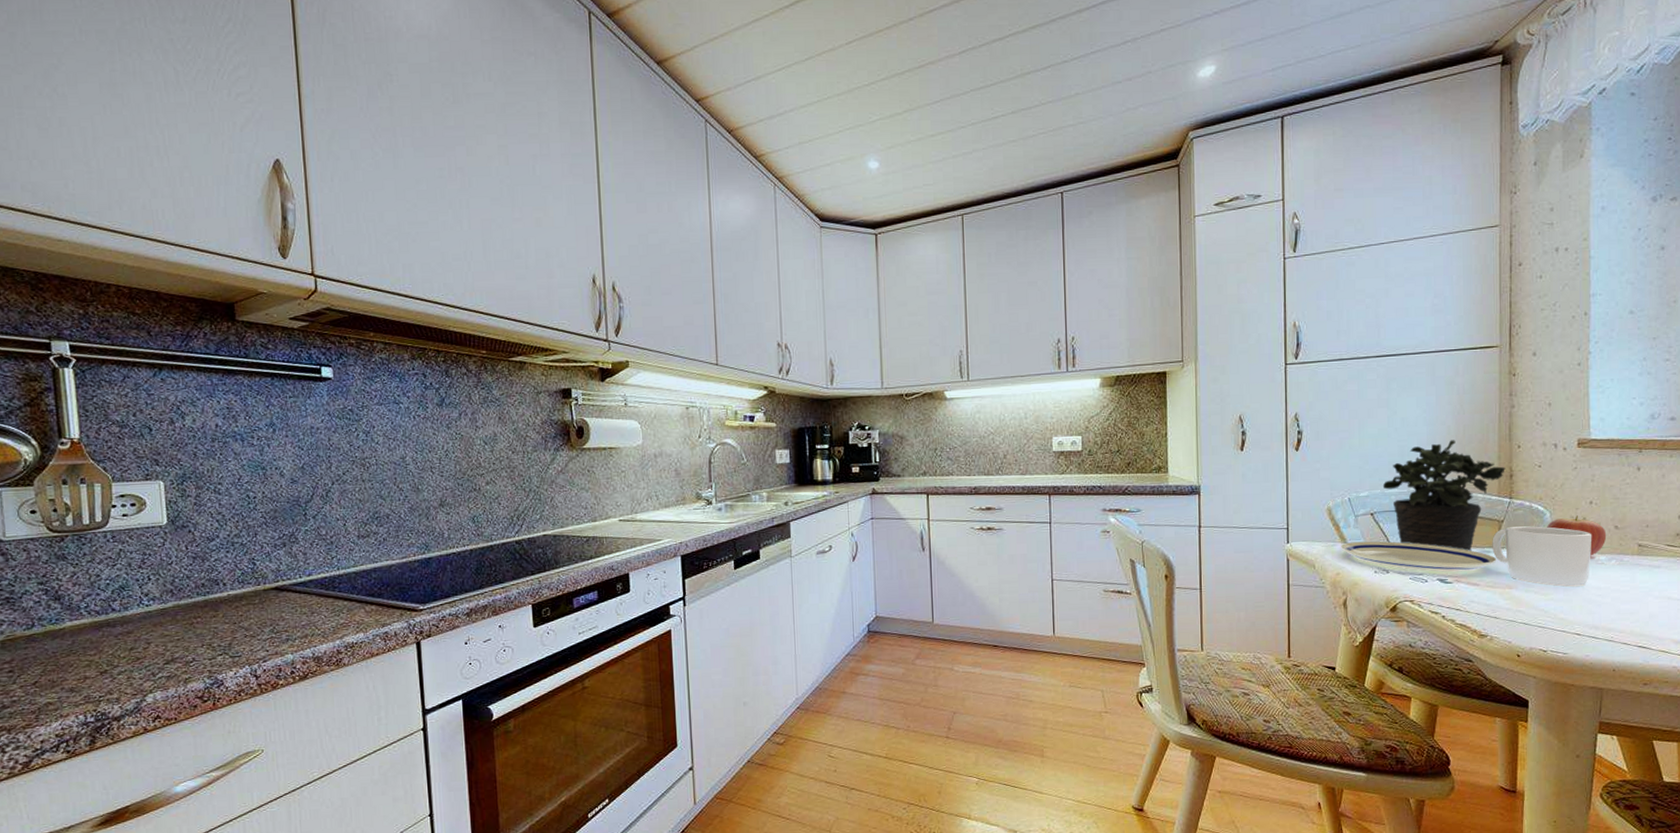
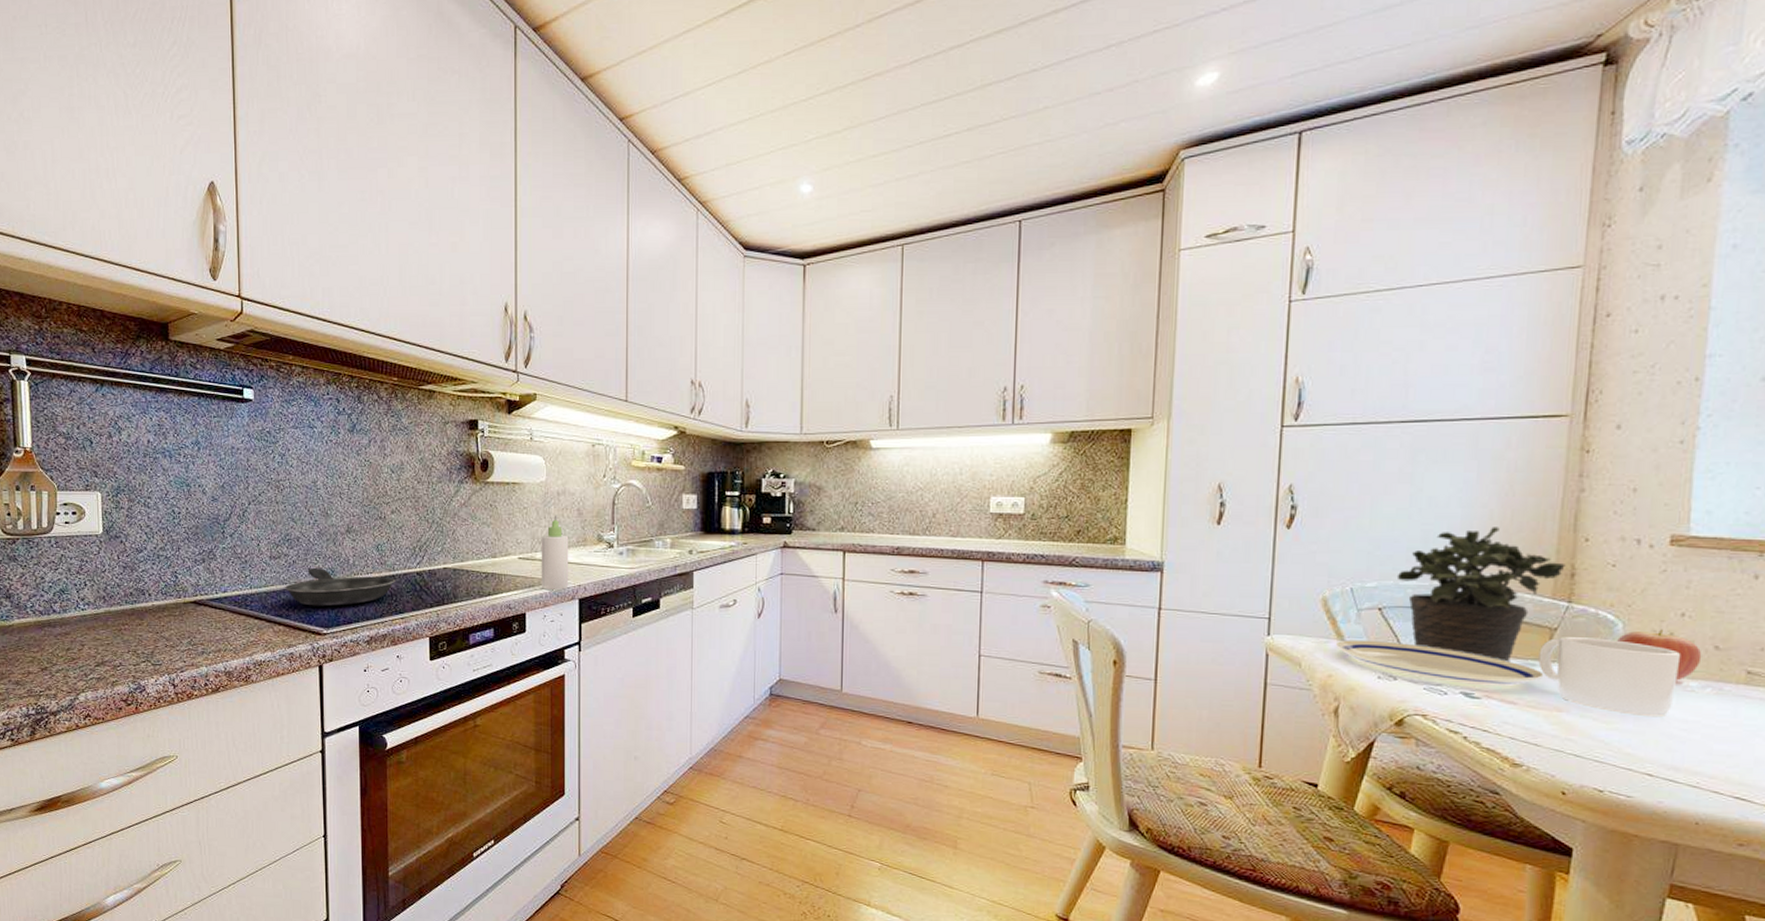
frying pan: none [376,543,494,583] -> present [285,567,396,607]
bottle: none [640,476,671,550] -> present [541,515,569,591]

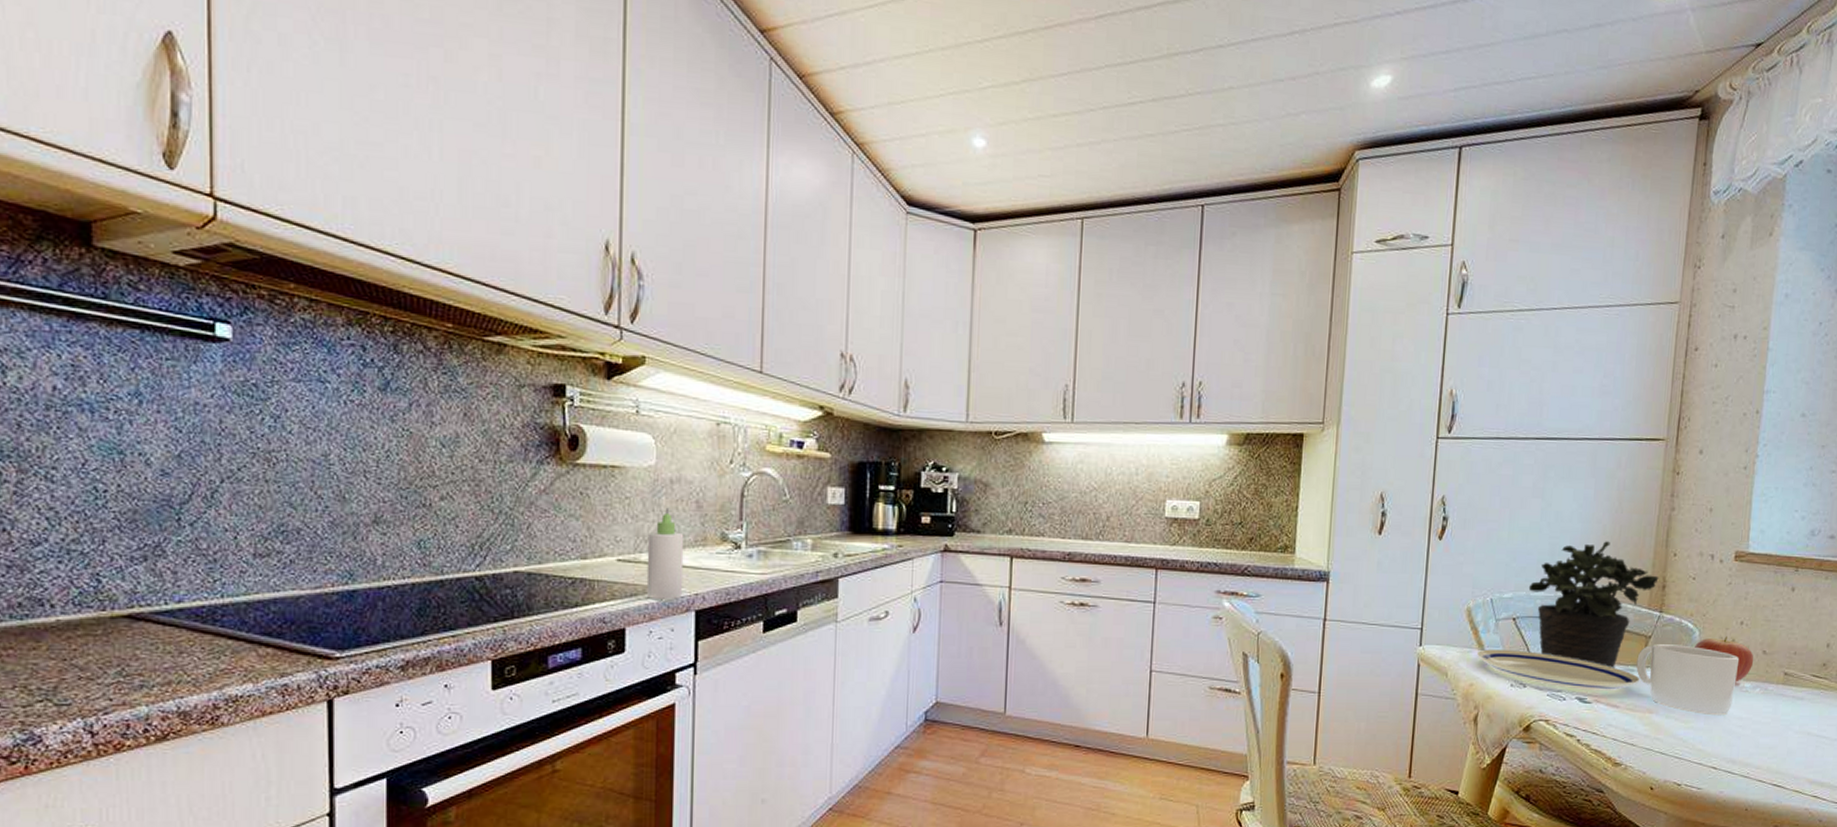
frying pan: present [285,567,396,607] -> none [277,569,445,622]

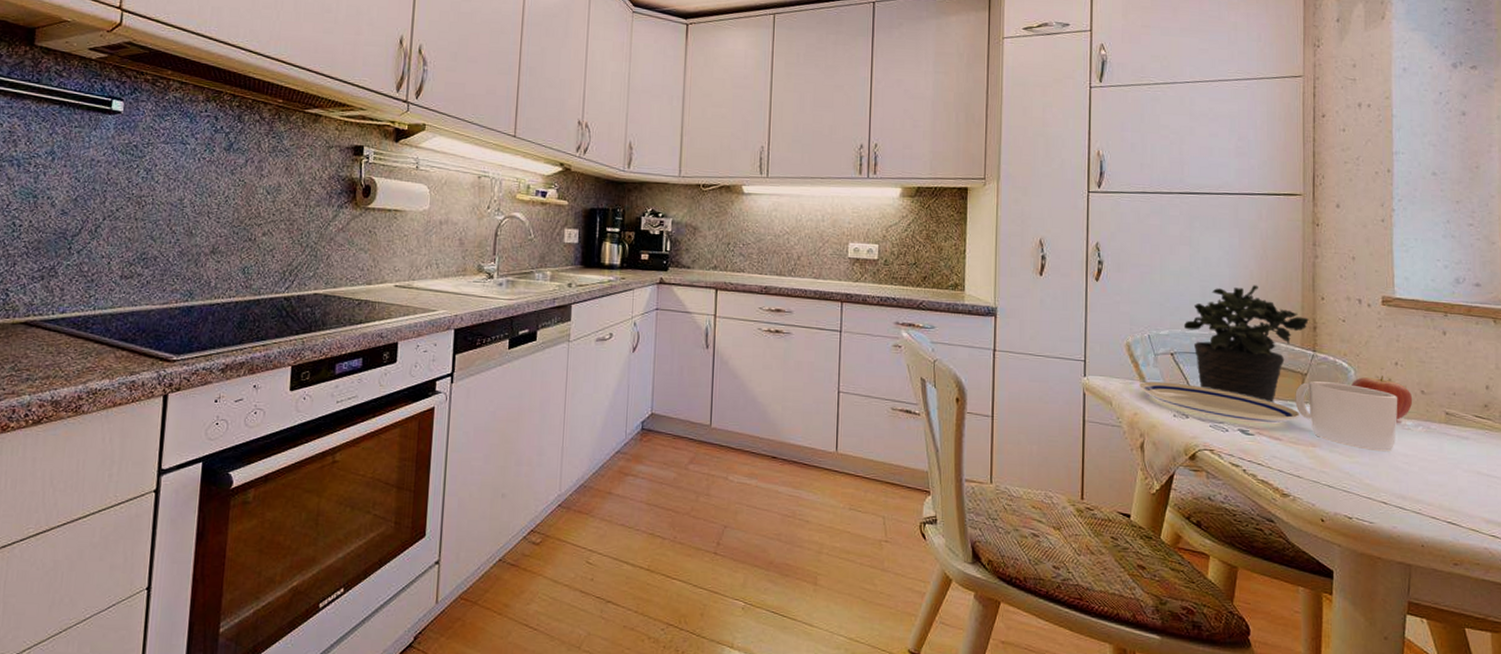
bottle: present [646,507,684,601] -> none [416,244,449,320]

